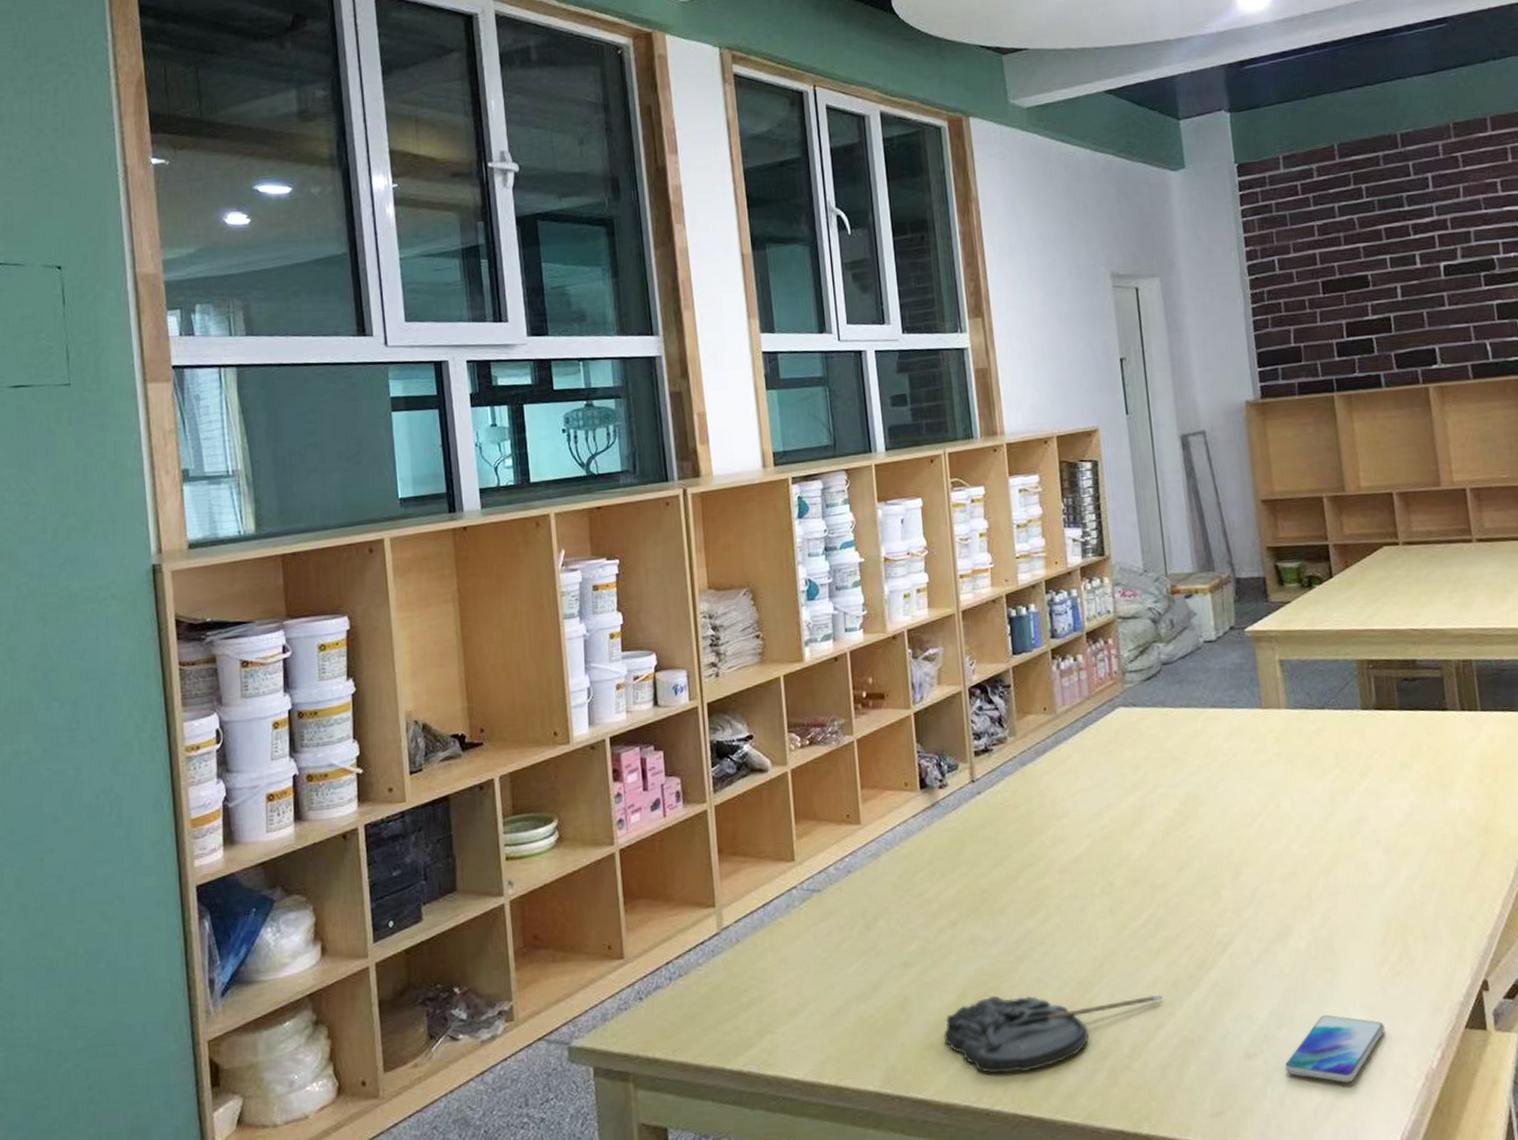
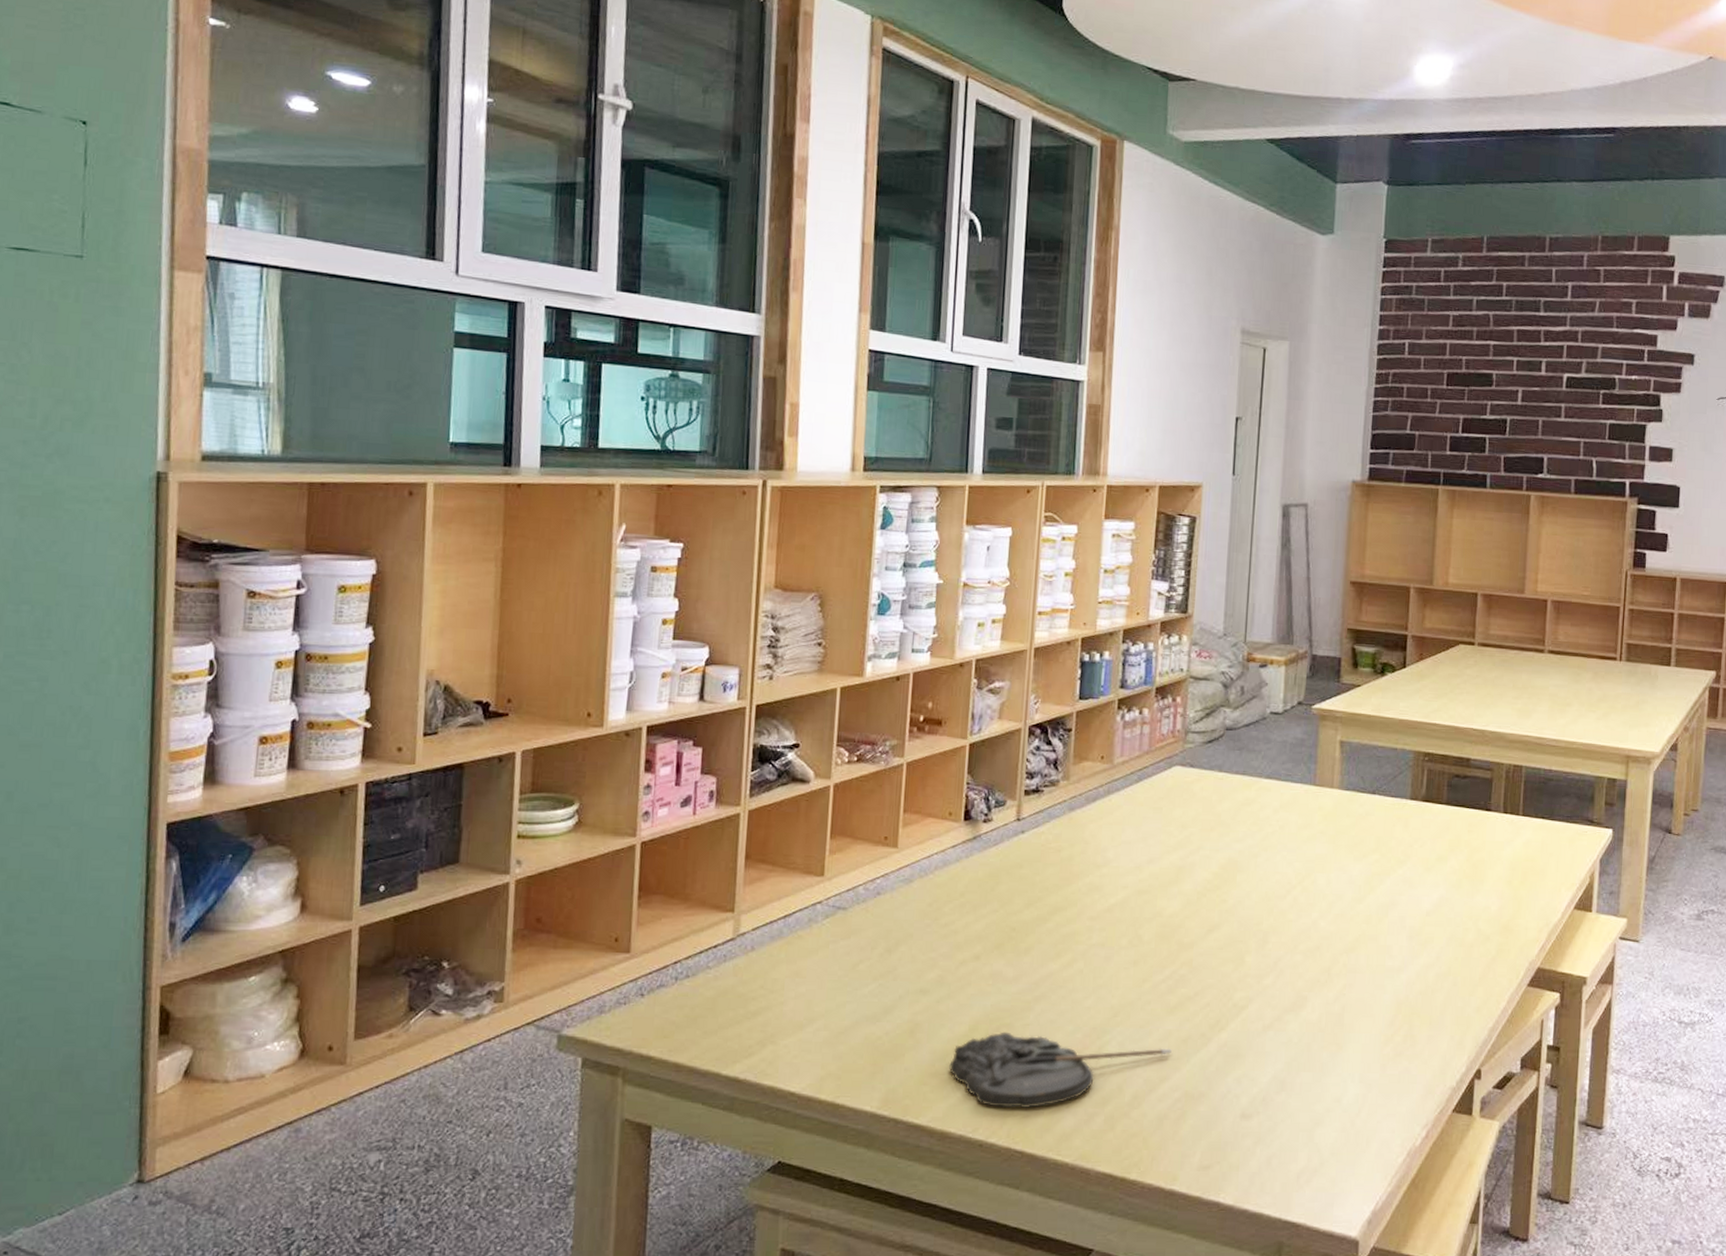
smartphone: present [1284,1014,1385,1083] -> none [1276,1085,1378,1151]

